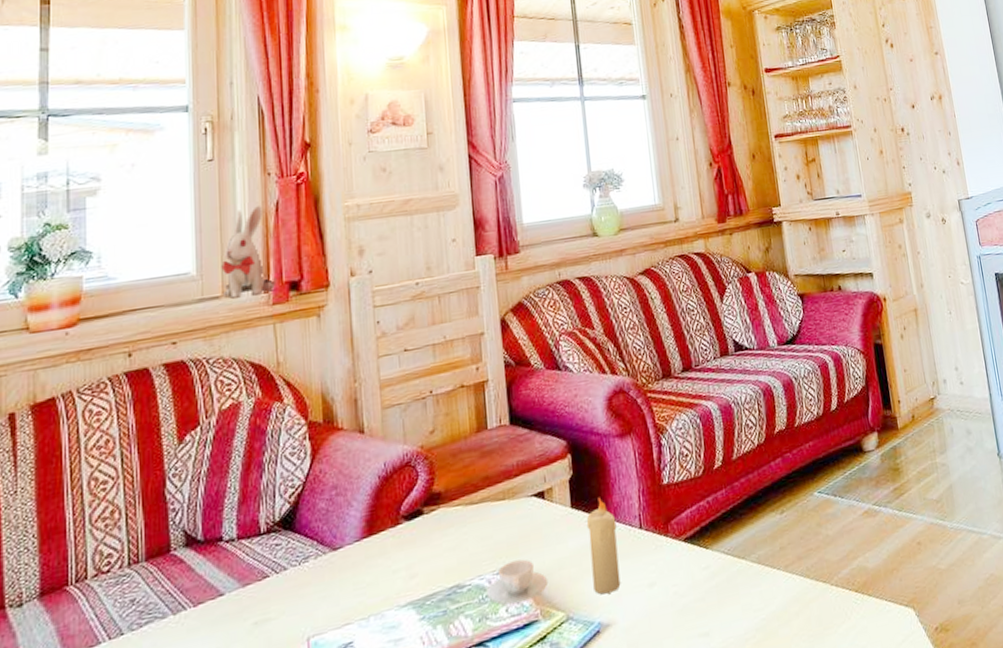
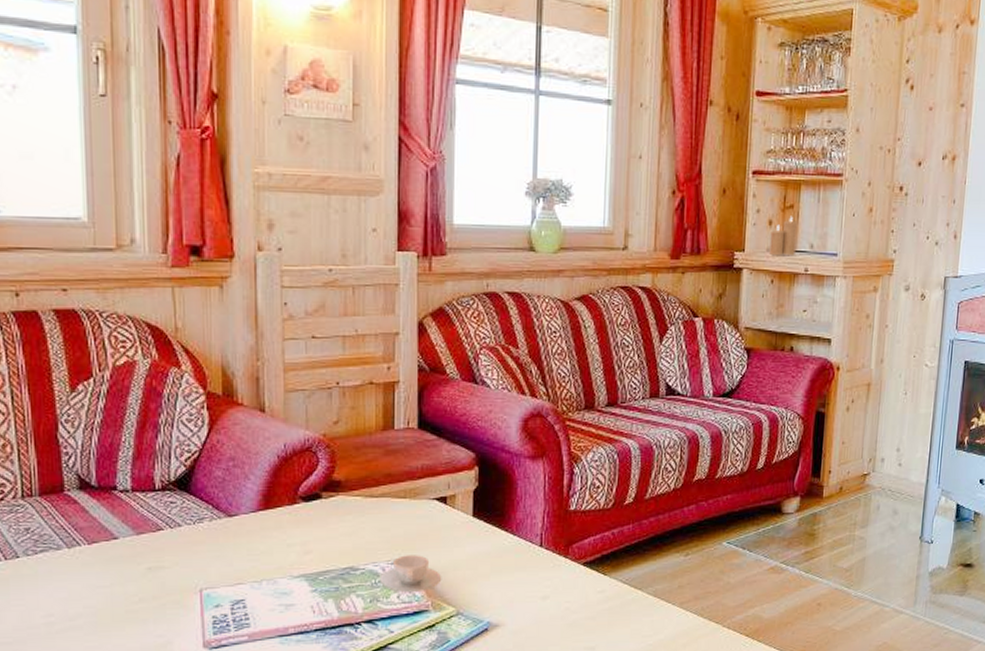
decorative figurine: present [221,206,276,300] -> none [115,157,176,256]
candle: present [586,497,621,595] -> none [486,511,517,598]
candle: none [800,168,825,206] -> present [769,216,797,257]

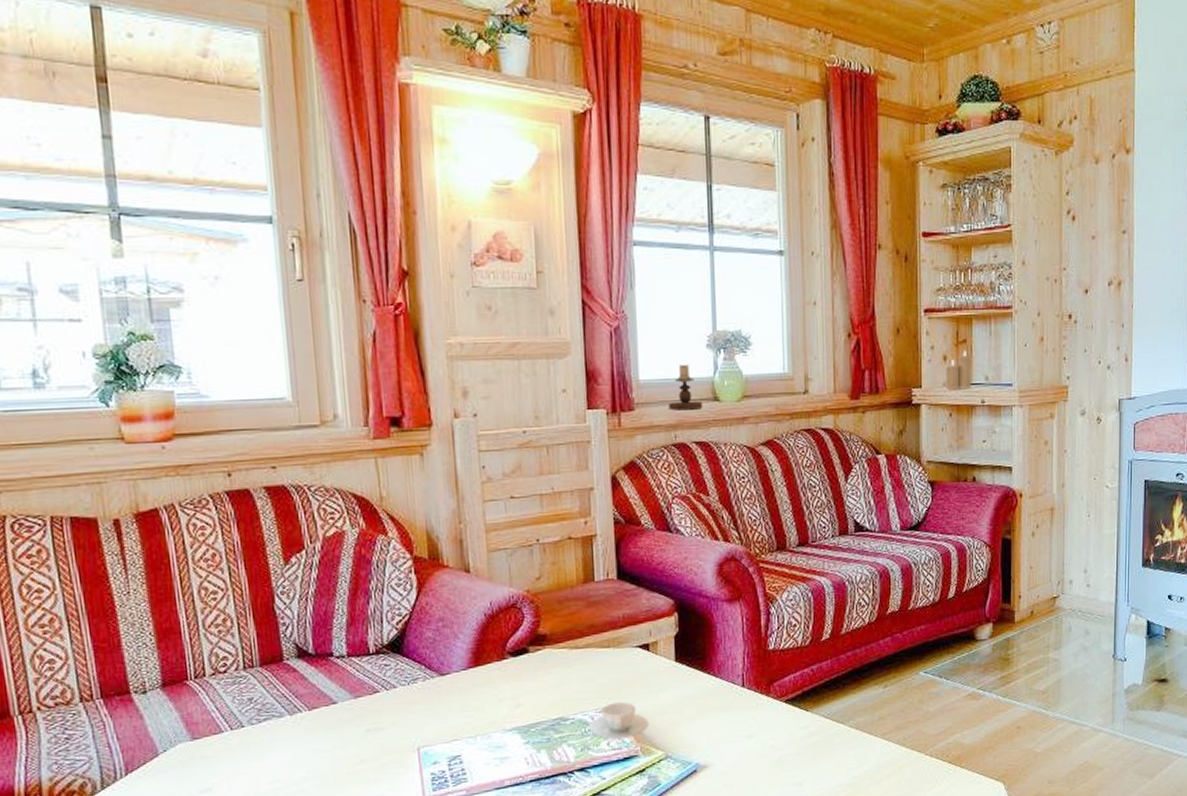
candlestick: none [482,211,518,259] -> present [669,364,703,411]

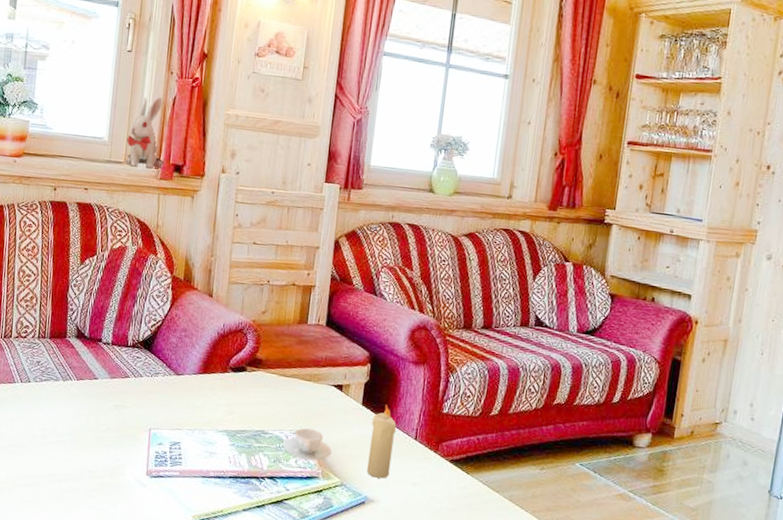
decorative figurine: none [318,335,376,430] -> present [125,97,166,170]
candlestick: present [669,364,703,411] -> none [391,157,420,197]
candle: none [689,655,720,740] -> present [367,404,397,479]
candle: present [946,350,971,390] -> none [638,183,666,218]

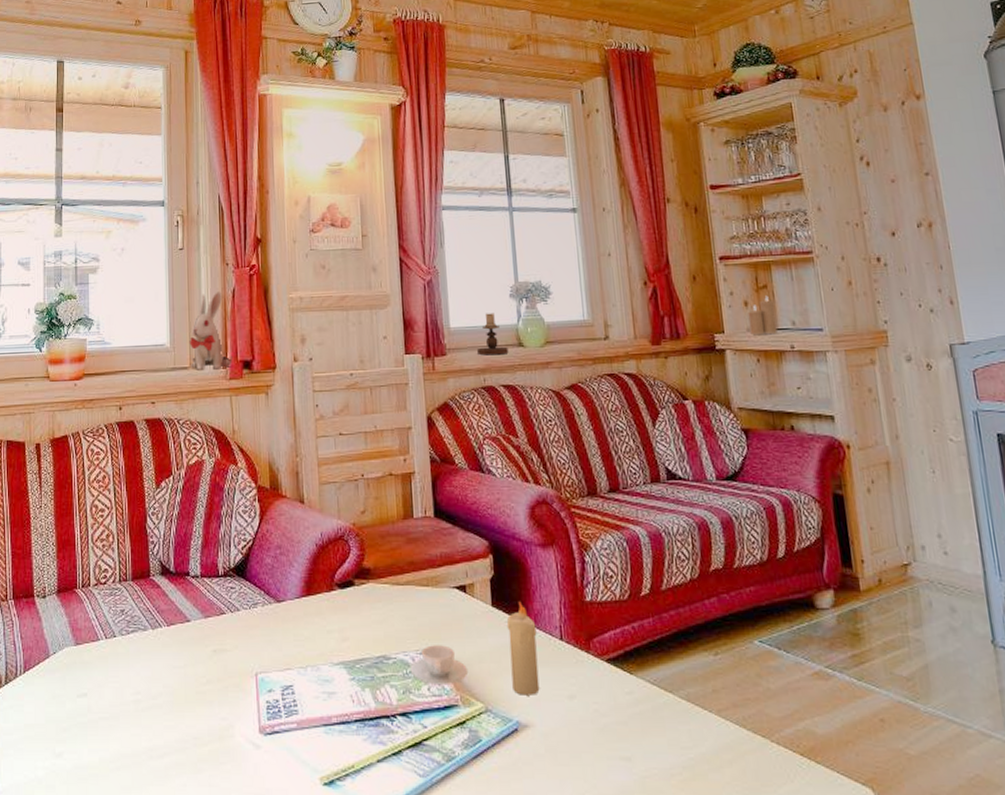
candlestick: none [391,157,420,197] -> present [477,313,509,356]
candle: none [638,183,666,218] -> present [748,295,778,335]

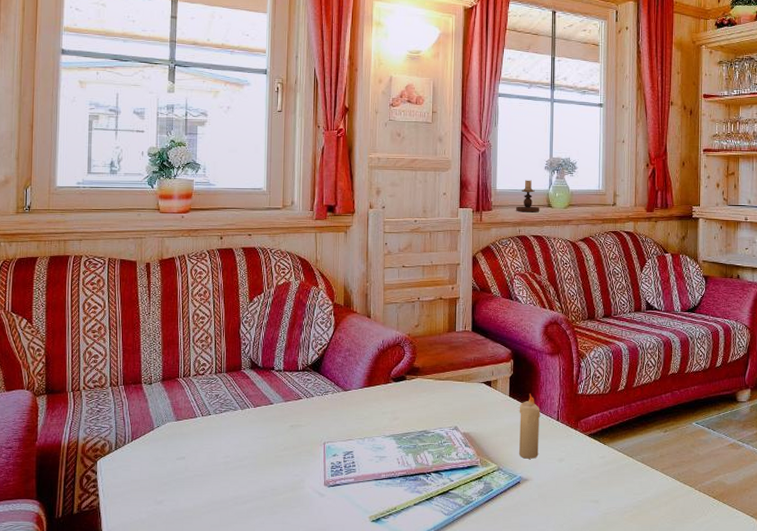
decorative figurine: present [189,292,233,372] -> none [283,149,319,212]
teacup: present [410,645,467,684] -> none [444,423,487,451]
candle: present [748,295,778,335] -> none [718,180,738,209]

